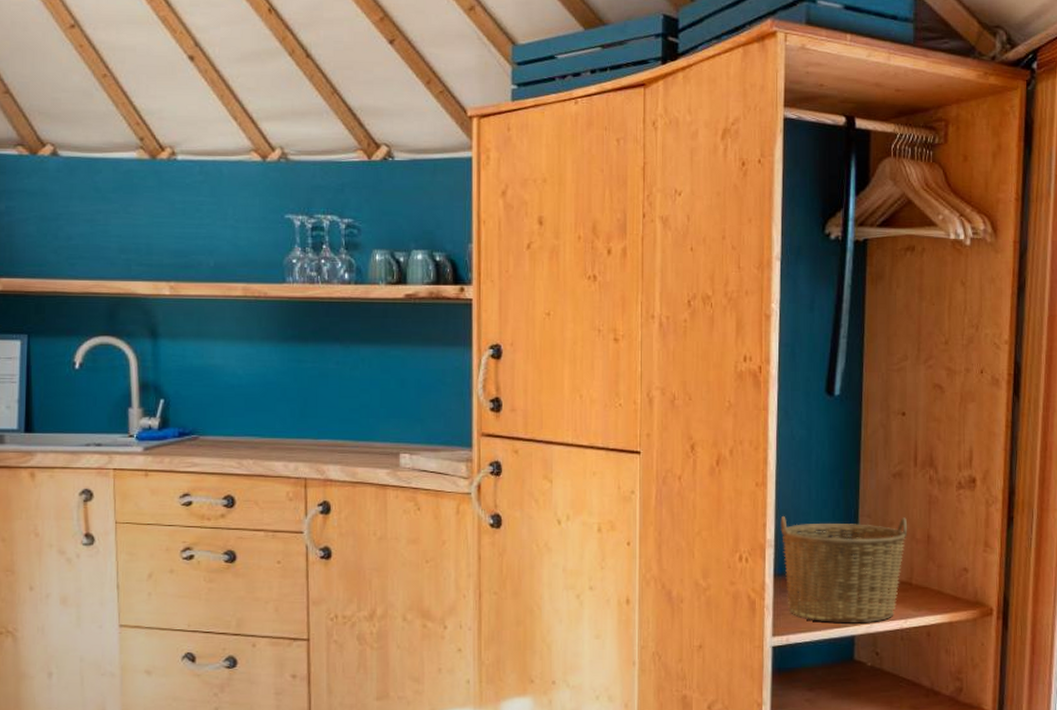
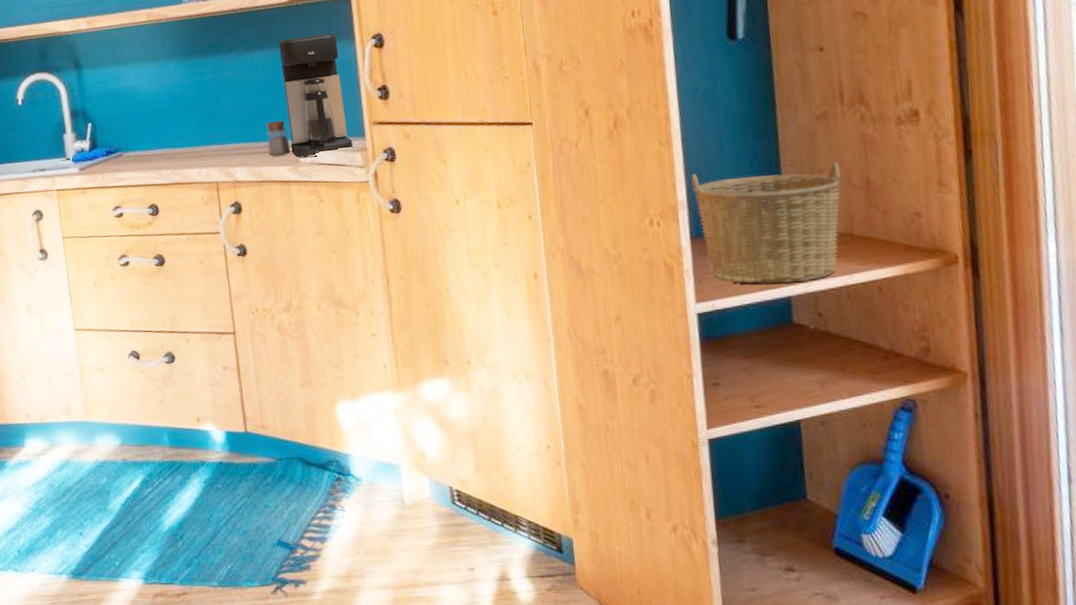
salt shaker: none [366,420,391,458] -> present [266,119,291,157]
coffee maker: none [389,336,459,463] -> present [278,33,354,158]

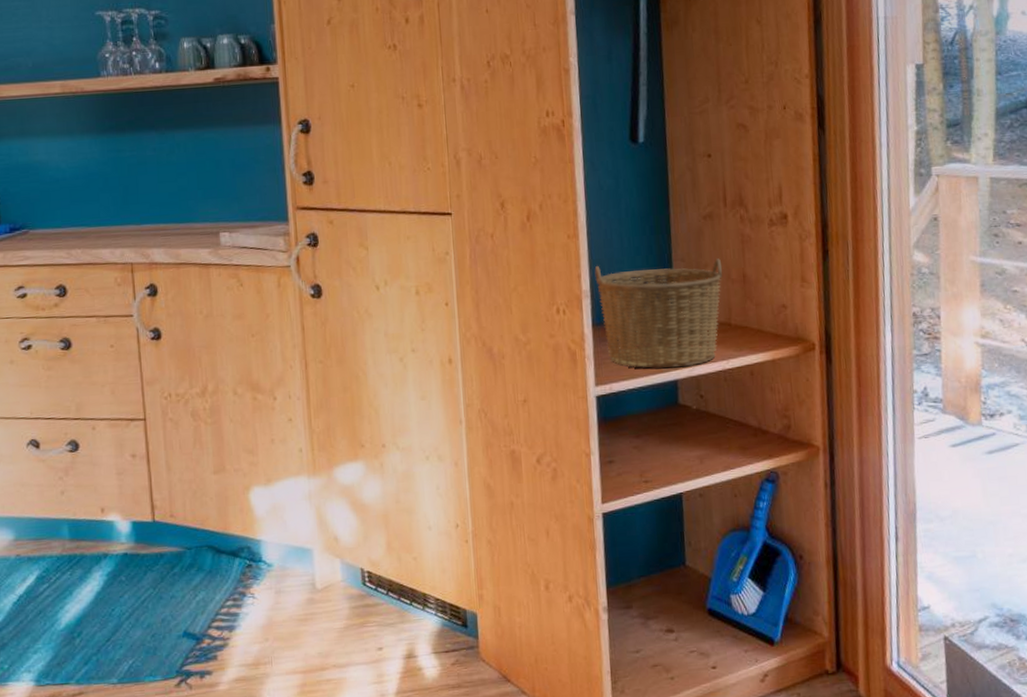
salt shaker: present [266,119,291,157] -> none [186,201,211,239]
coffee maker: present [278,33,354,158] -> none [202,116,276,241]

